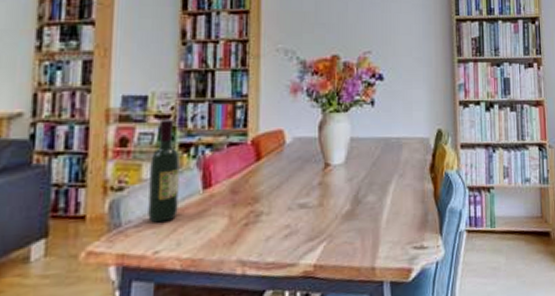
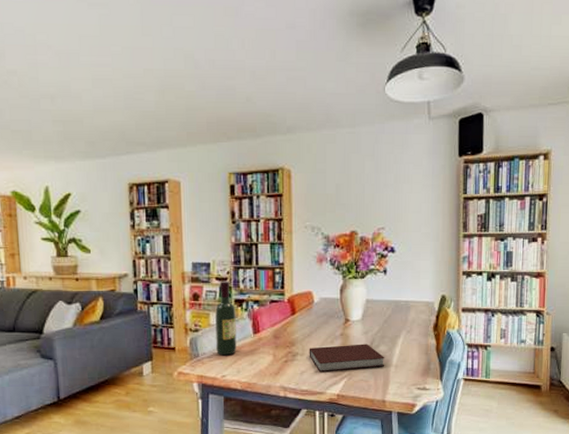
notebook: none [277,193,374,237] -> present [309,343,385,373]

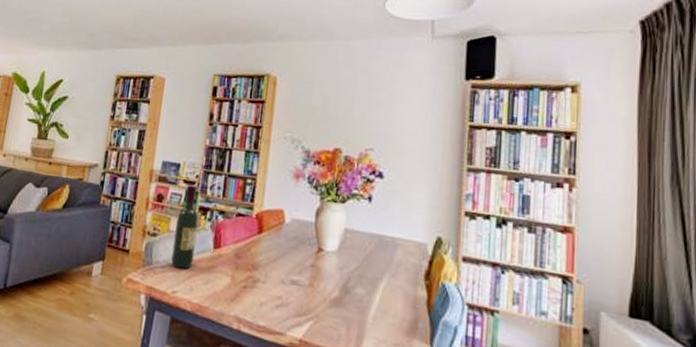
notebook: present [309,343,385,373] -> none [271,275,362,315]

